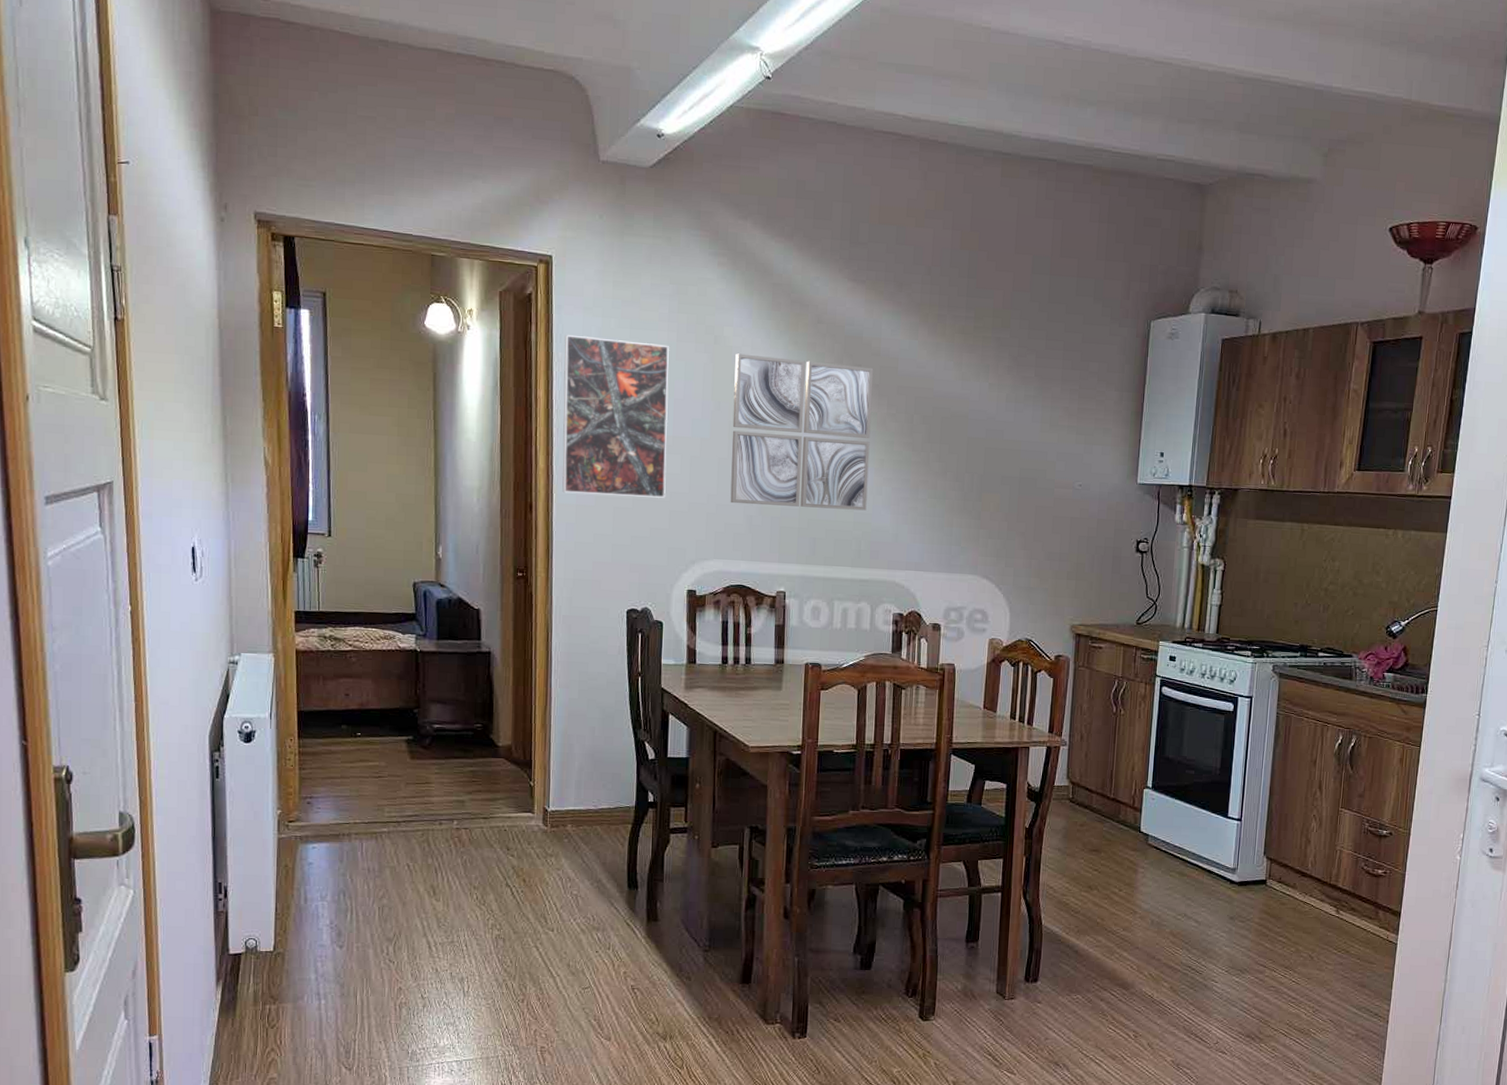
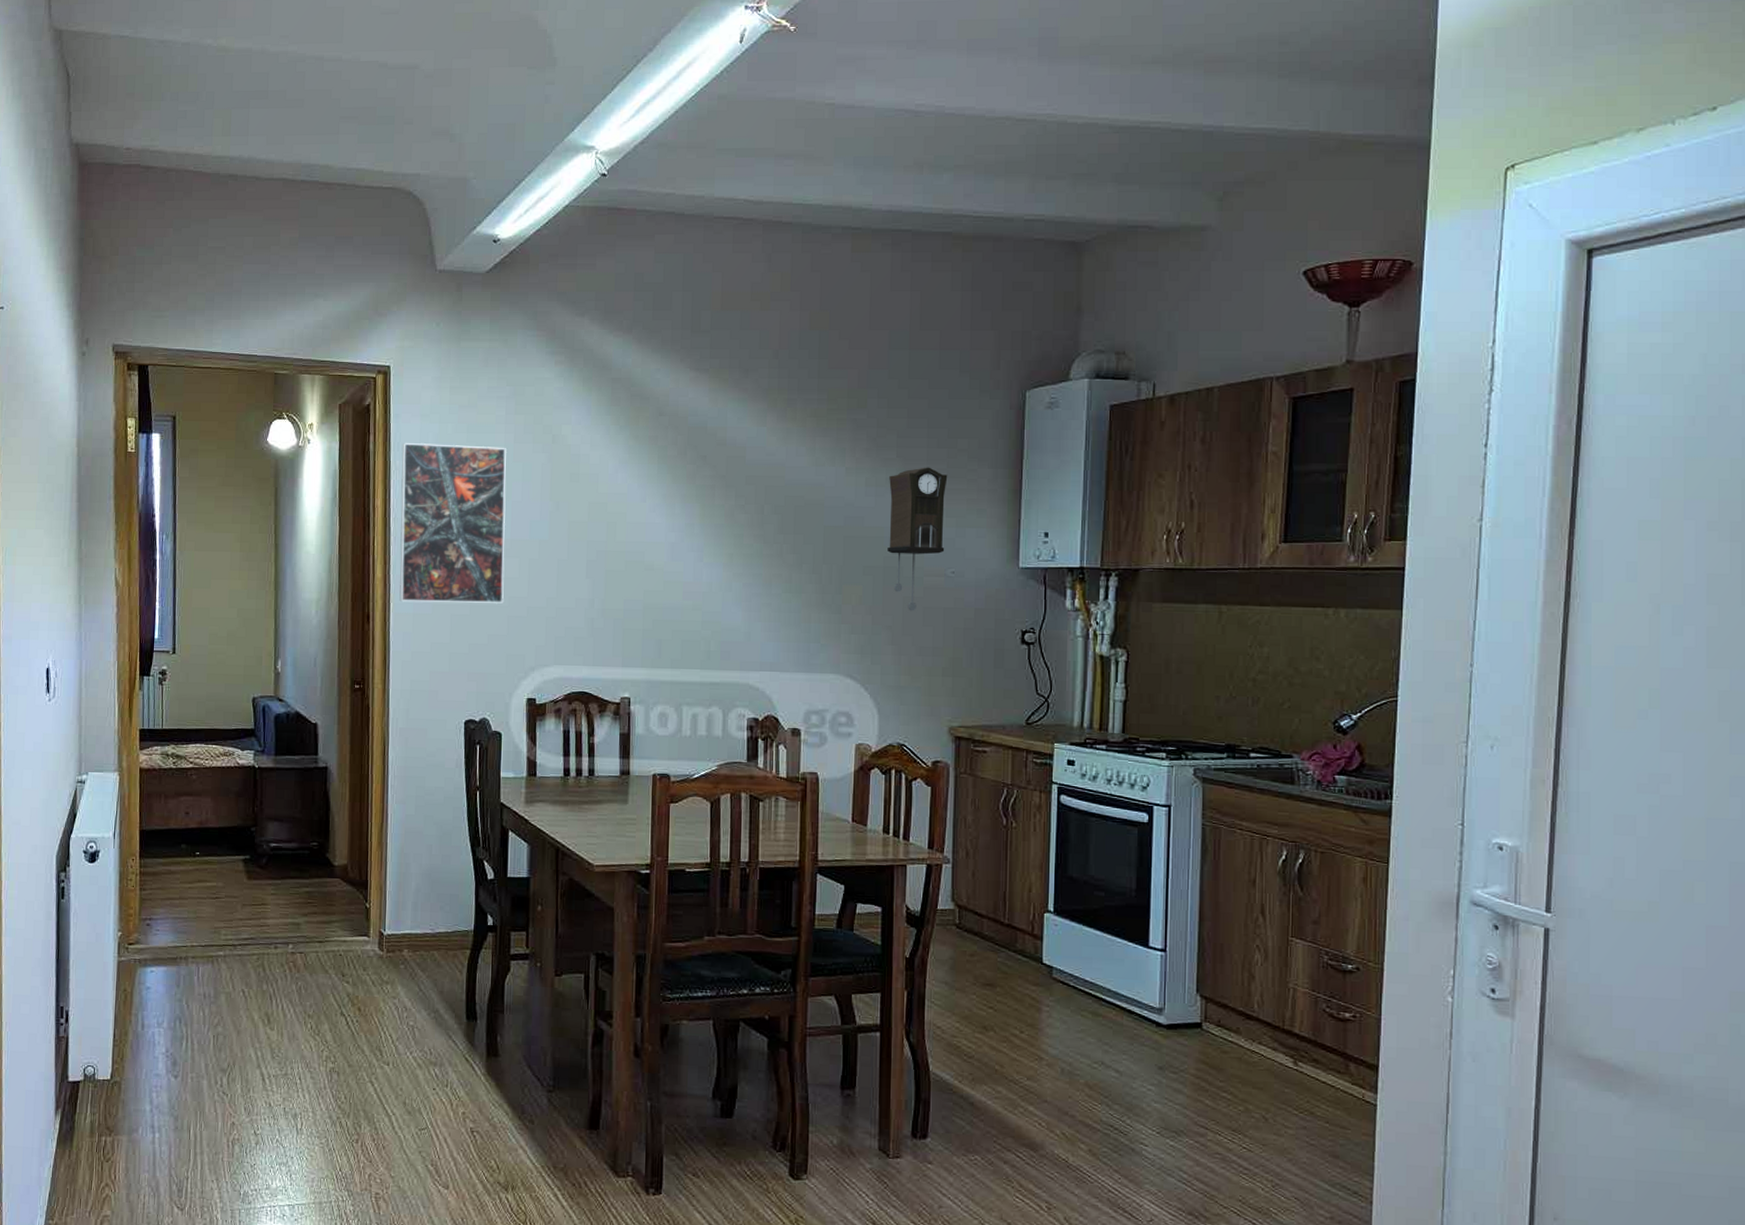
wall art: present [730,353,874,511] -> none [570,451,720,609]
pendulum clock: none [1023,386,1079,520] -> present [887,467,948,611]

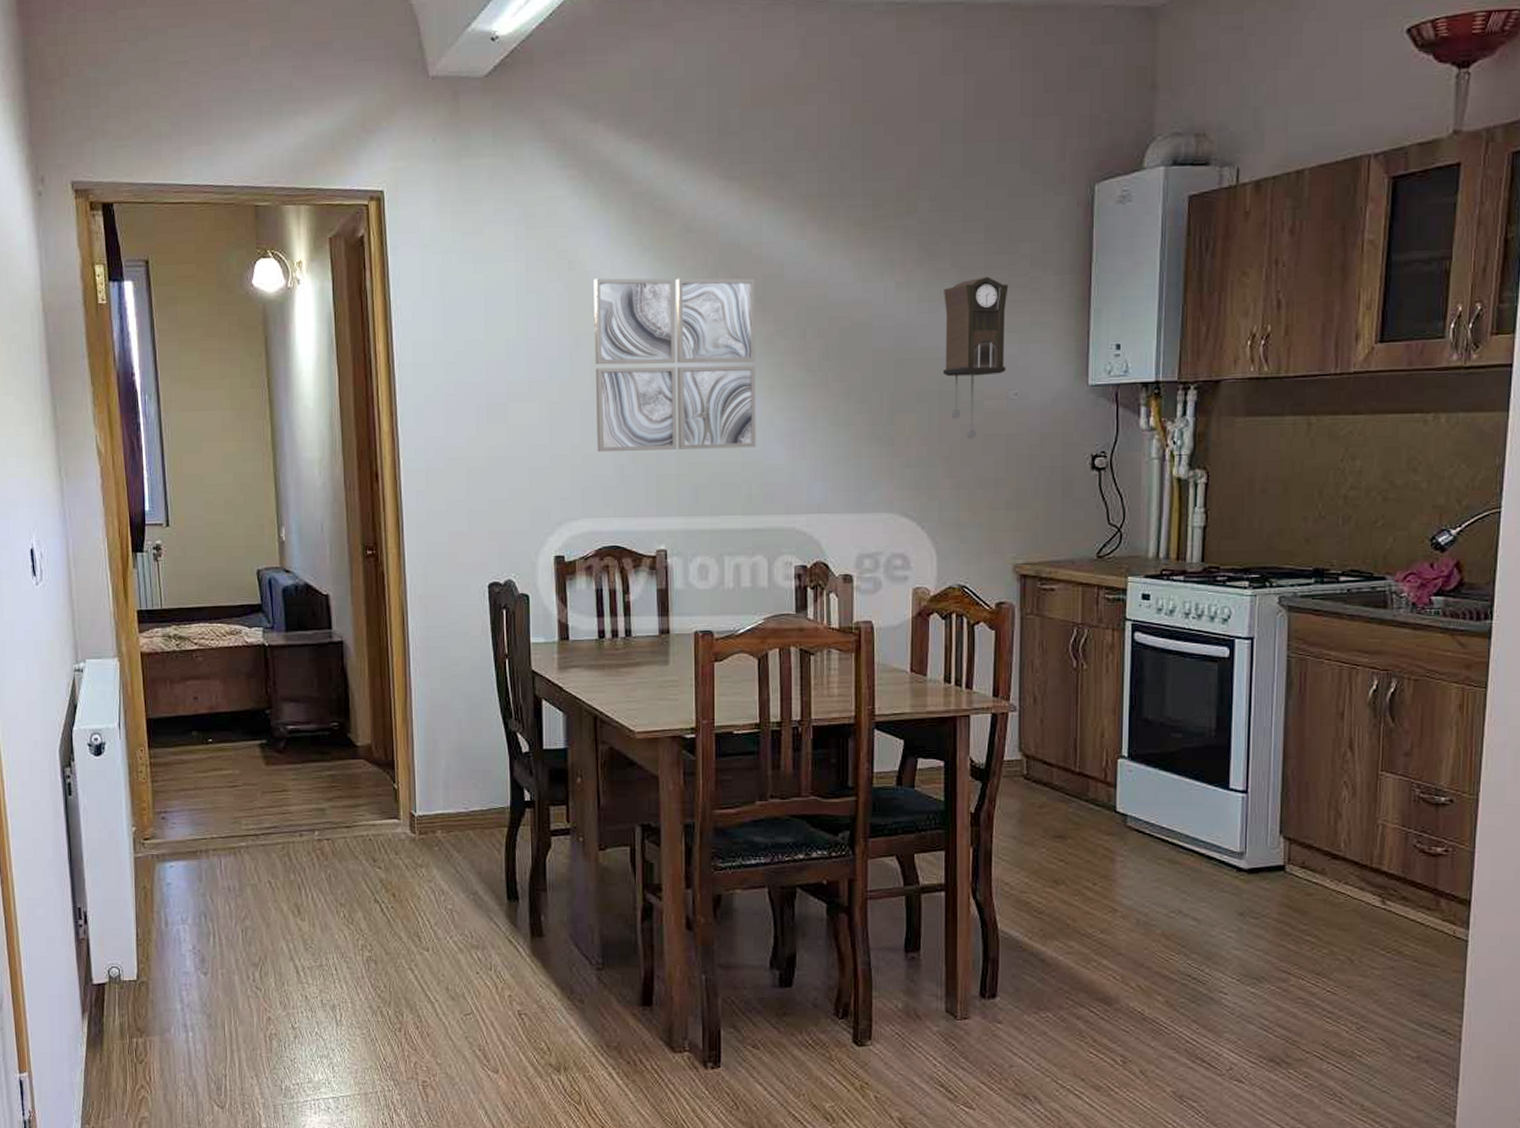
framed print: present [399,442,506,603] -> none [402,277,524,457]
wall art: none [570,451,720,609] -> present [594,278,756,453]

